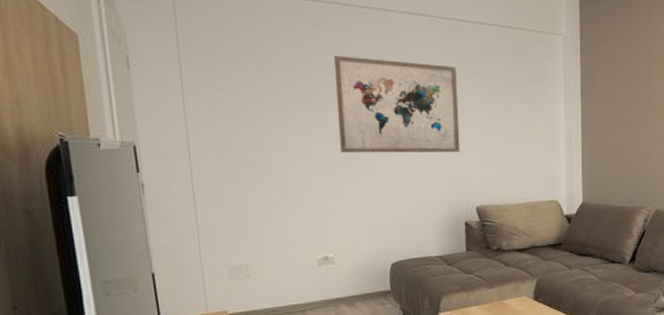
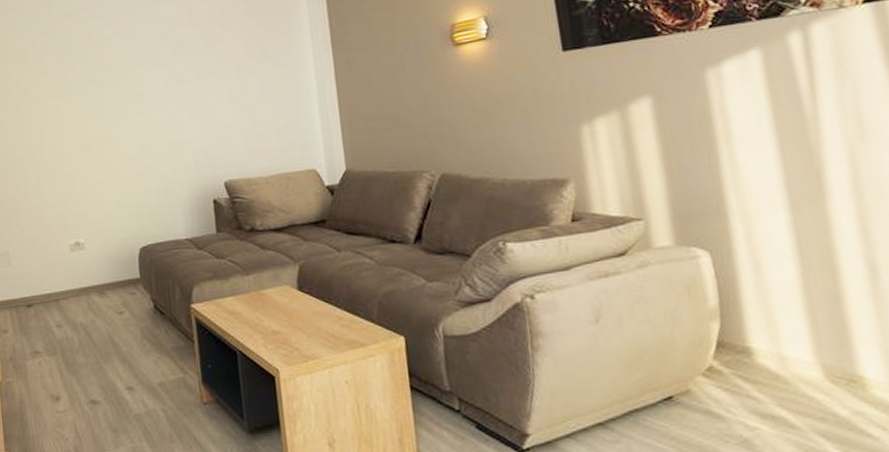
wall art: present [333,56,461,154] -> none [79,34,204,135]

